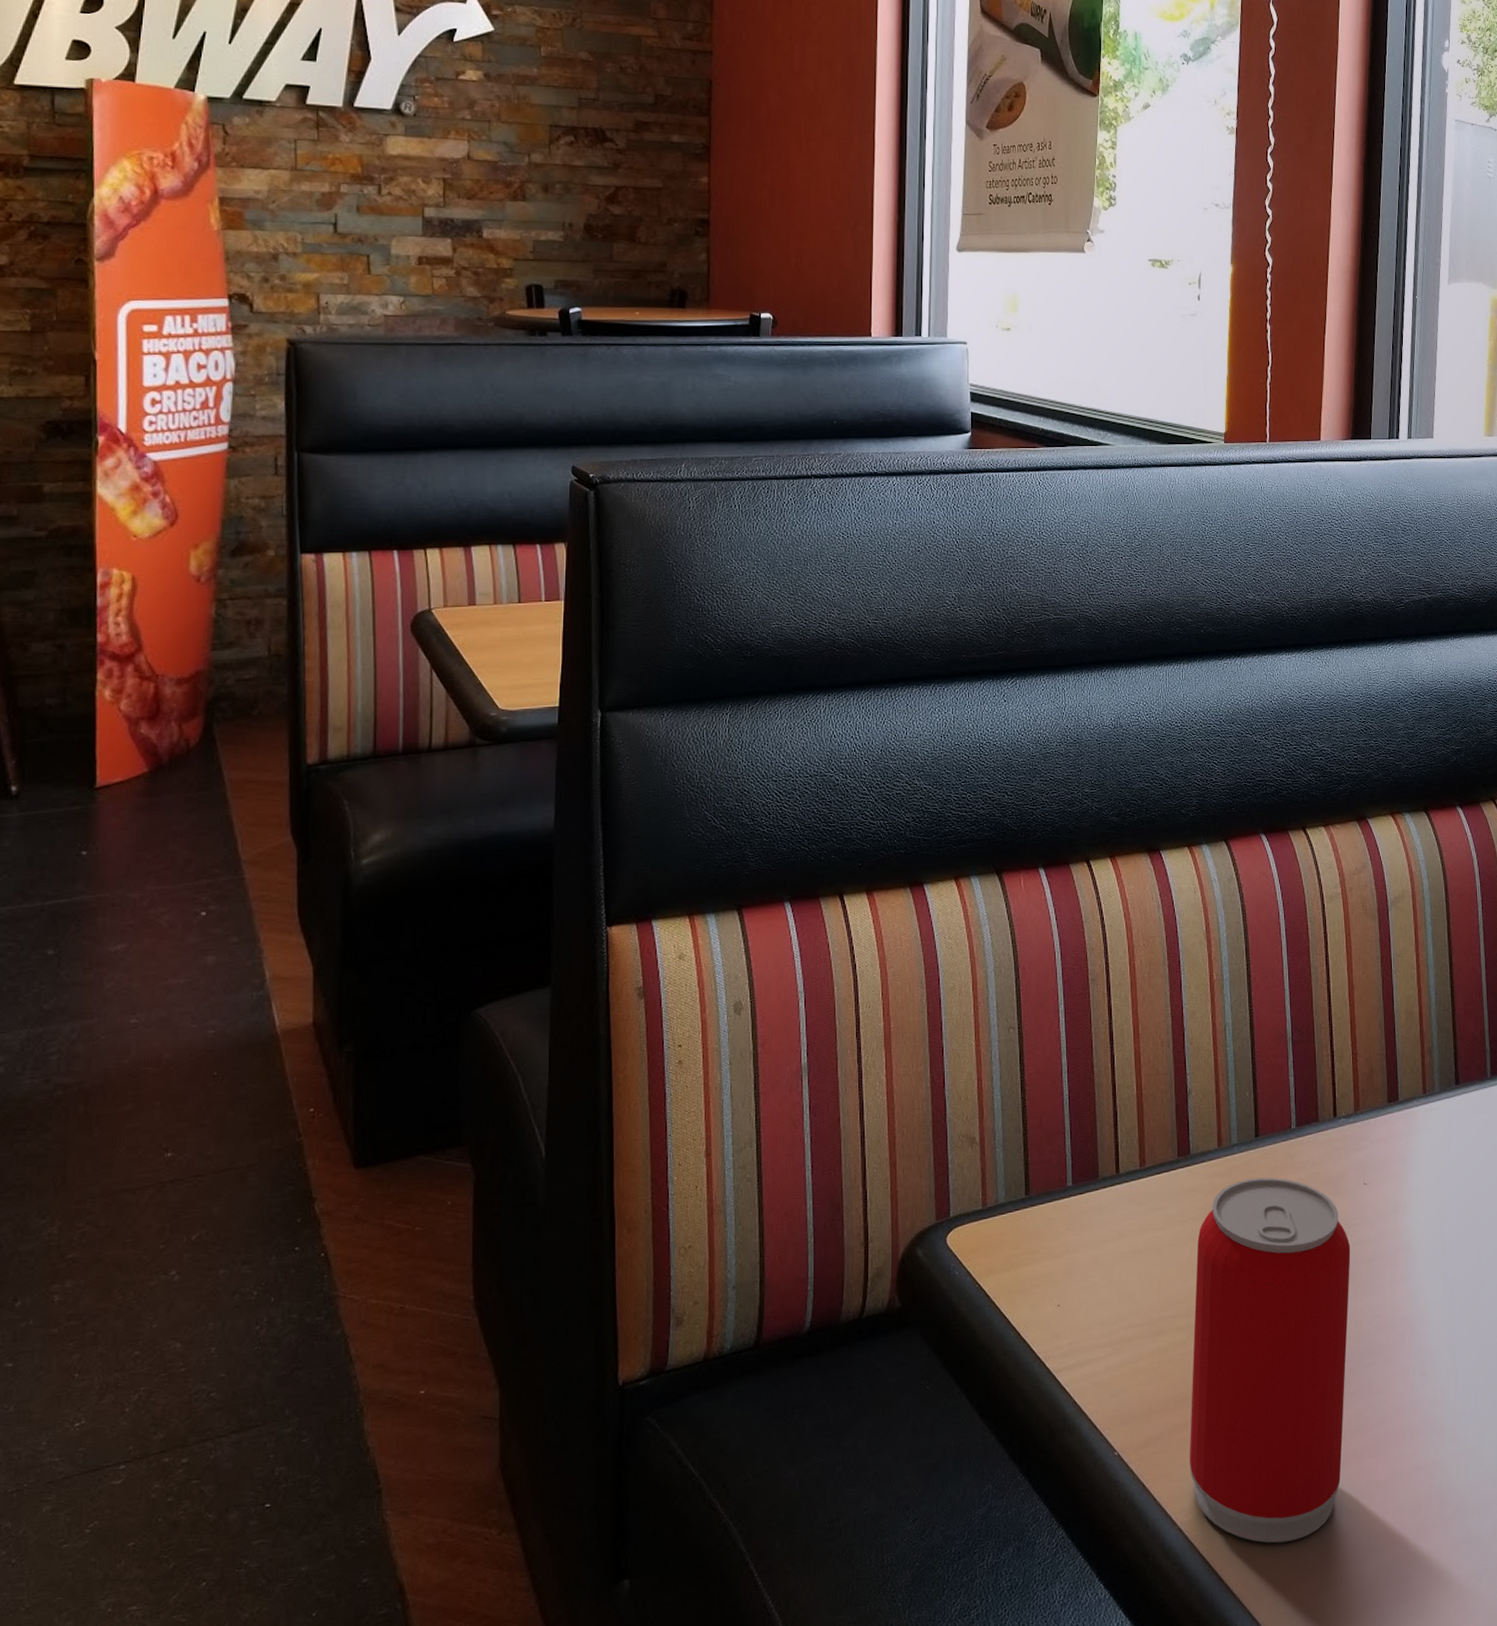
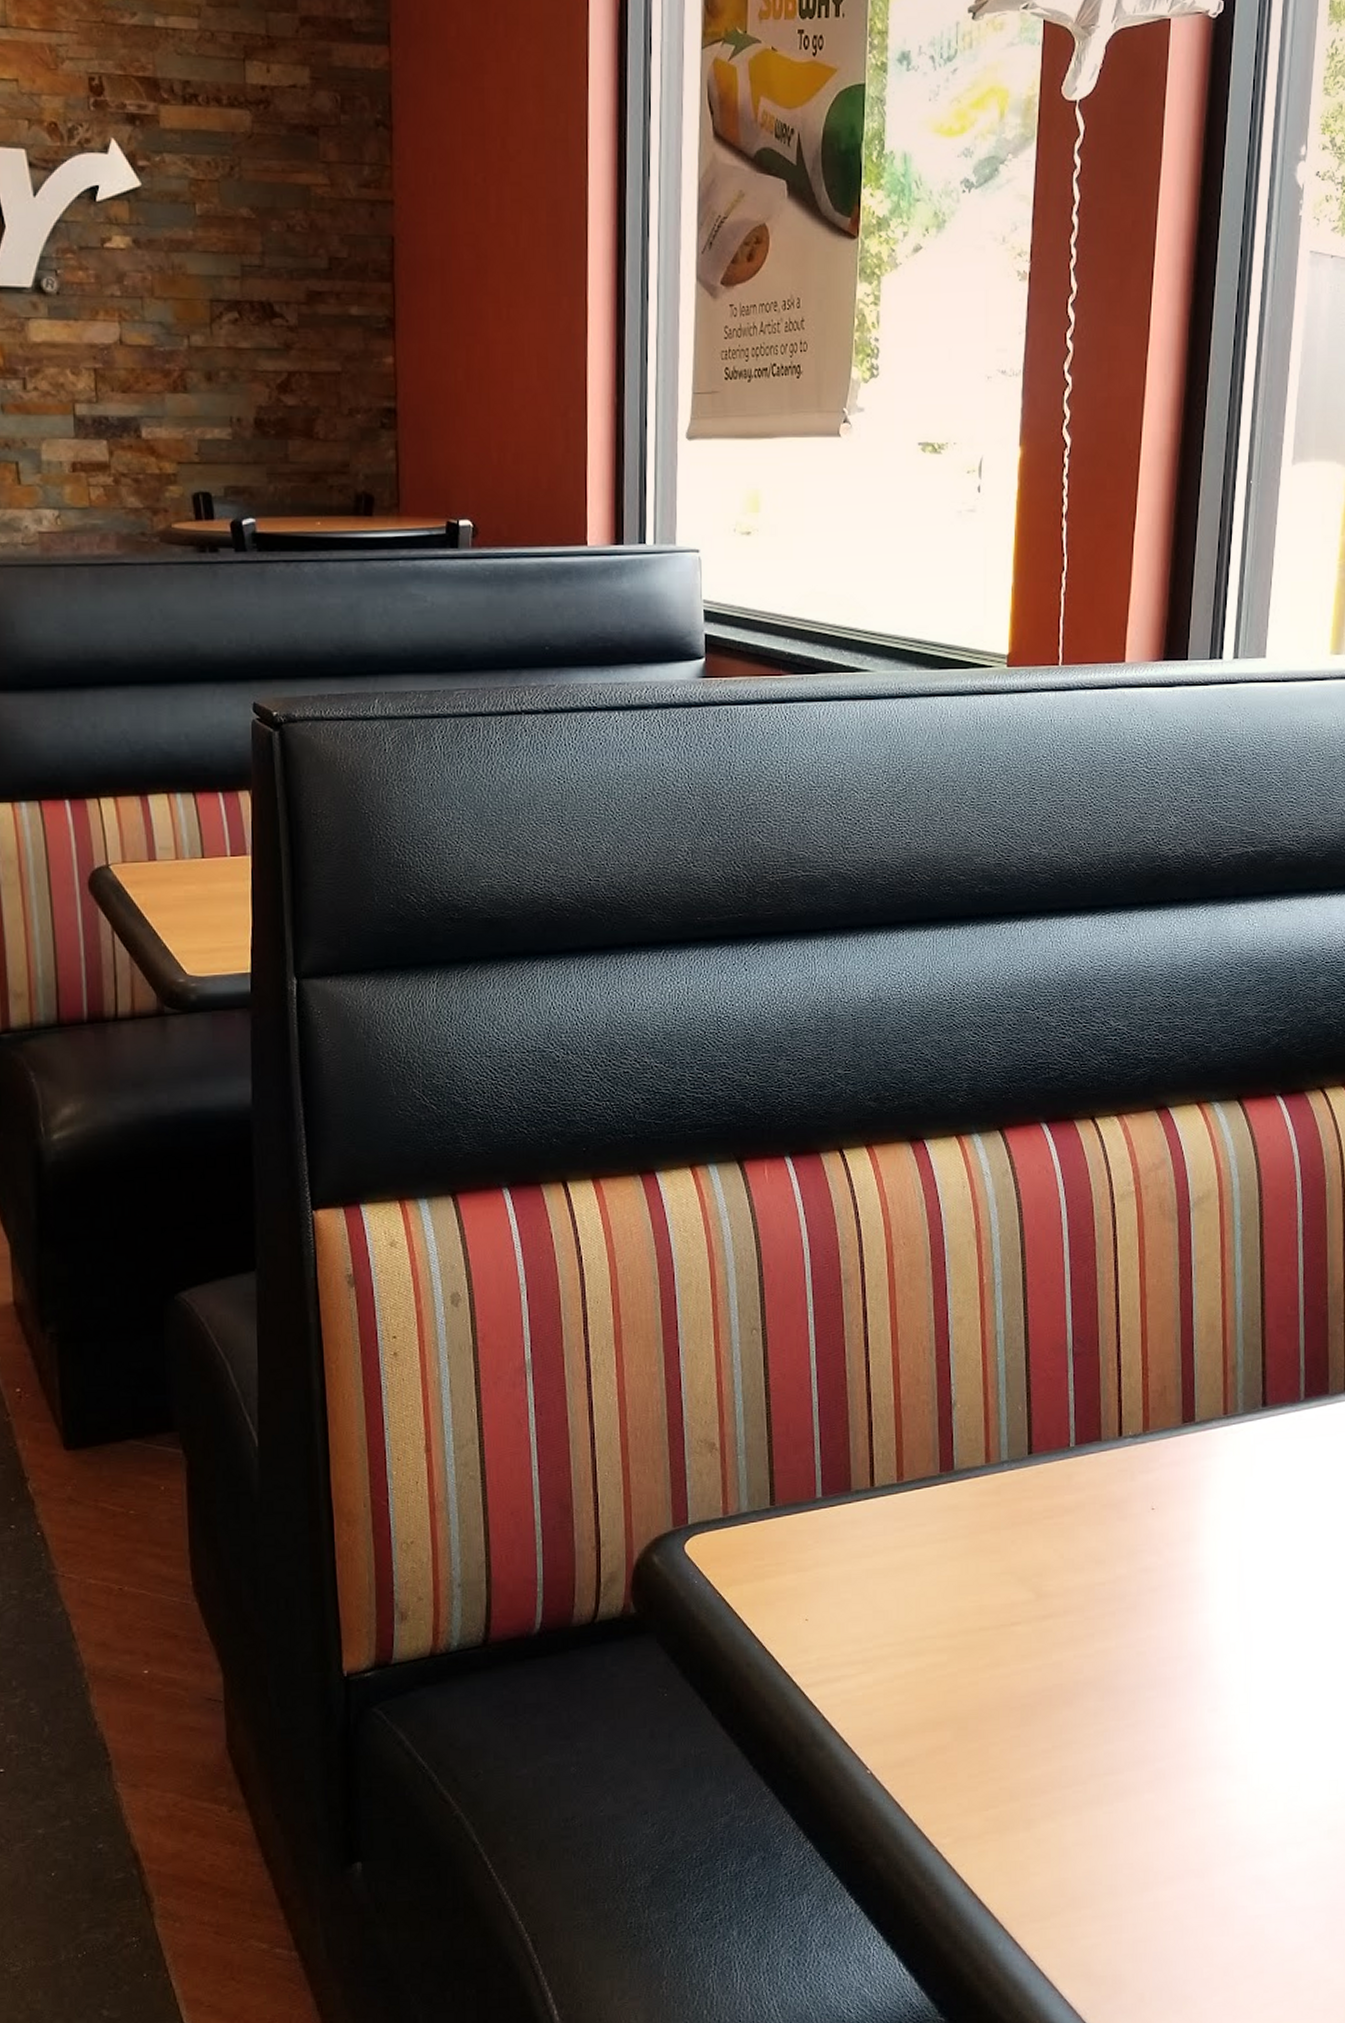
beverage can: present [1189,1177,1351,1543] -> none [948,1497,1134,1871]

